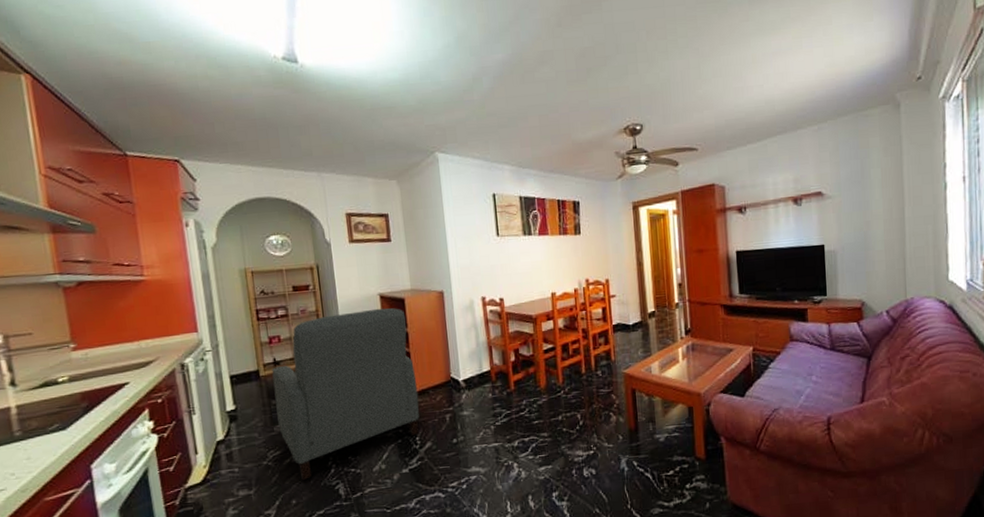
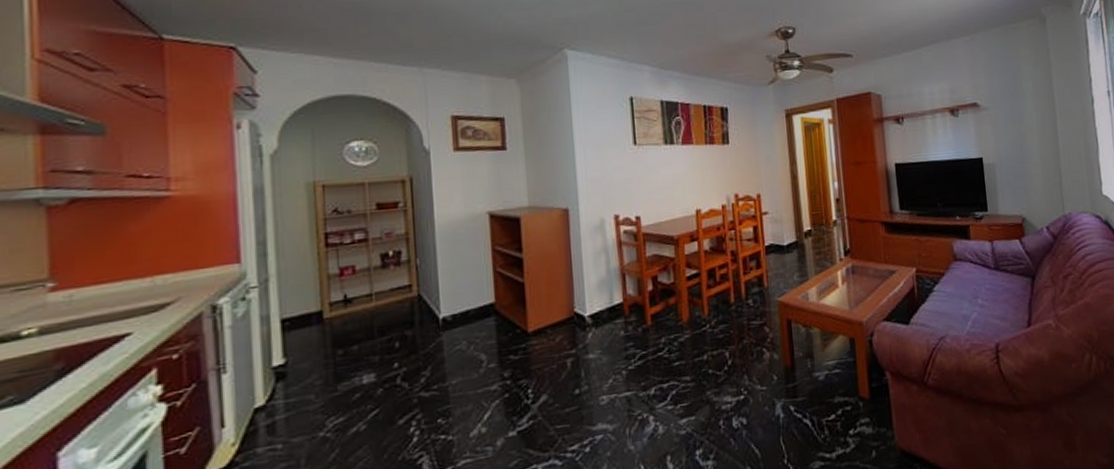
chair: present [271,308,420,480] -> none [340,229,534,454]

